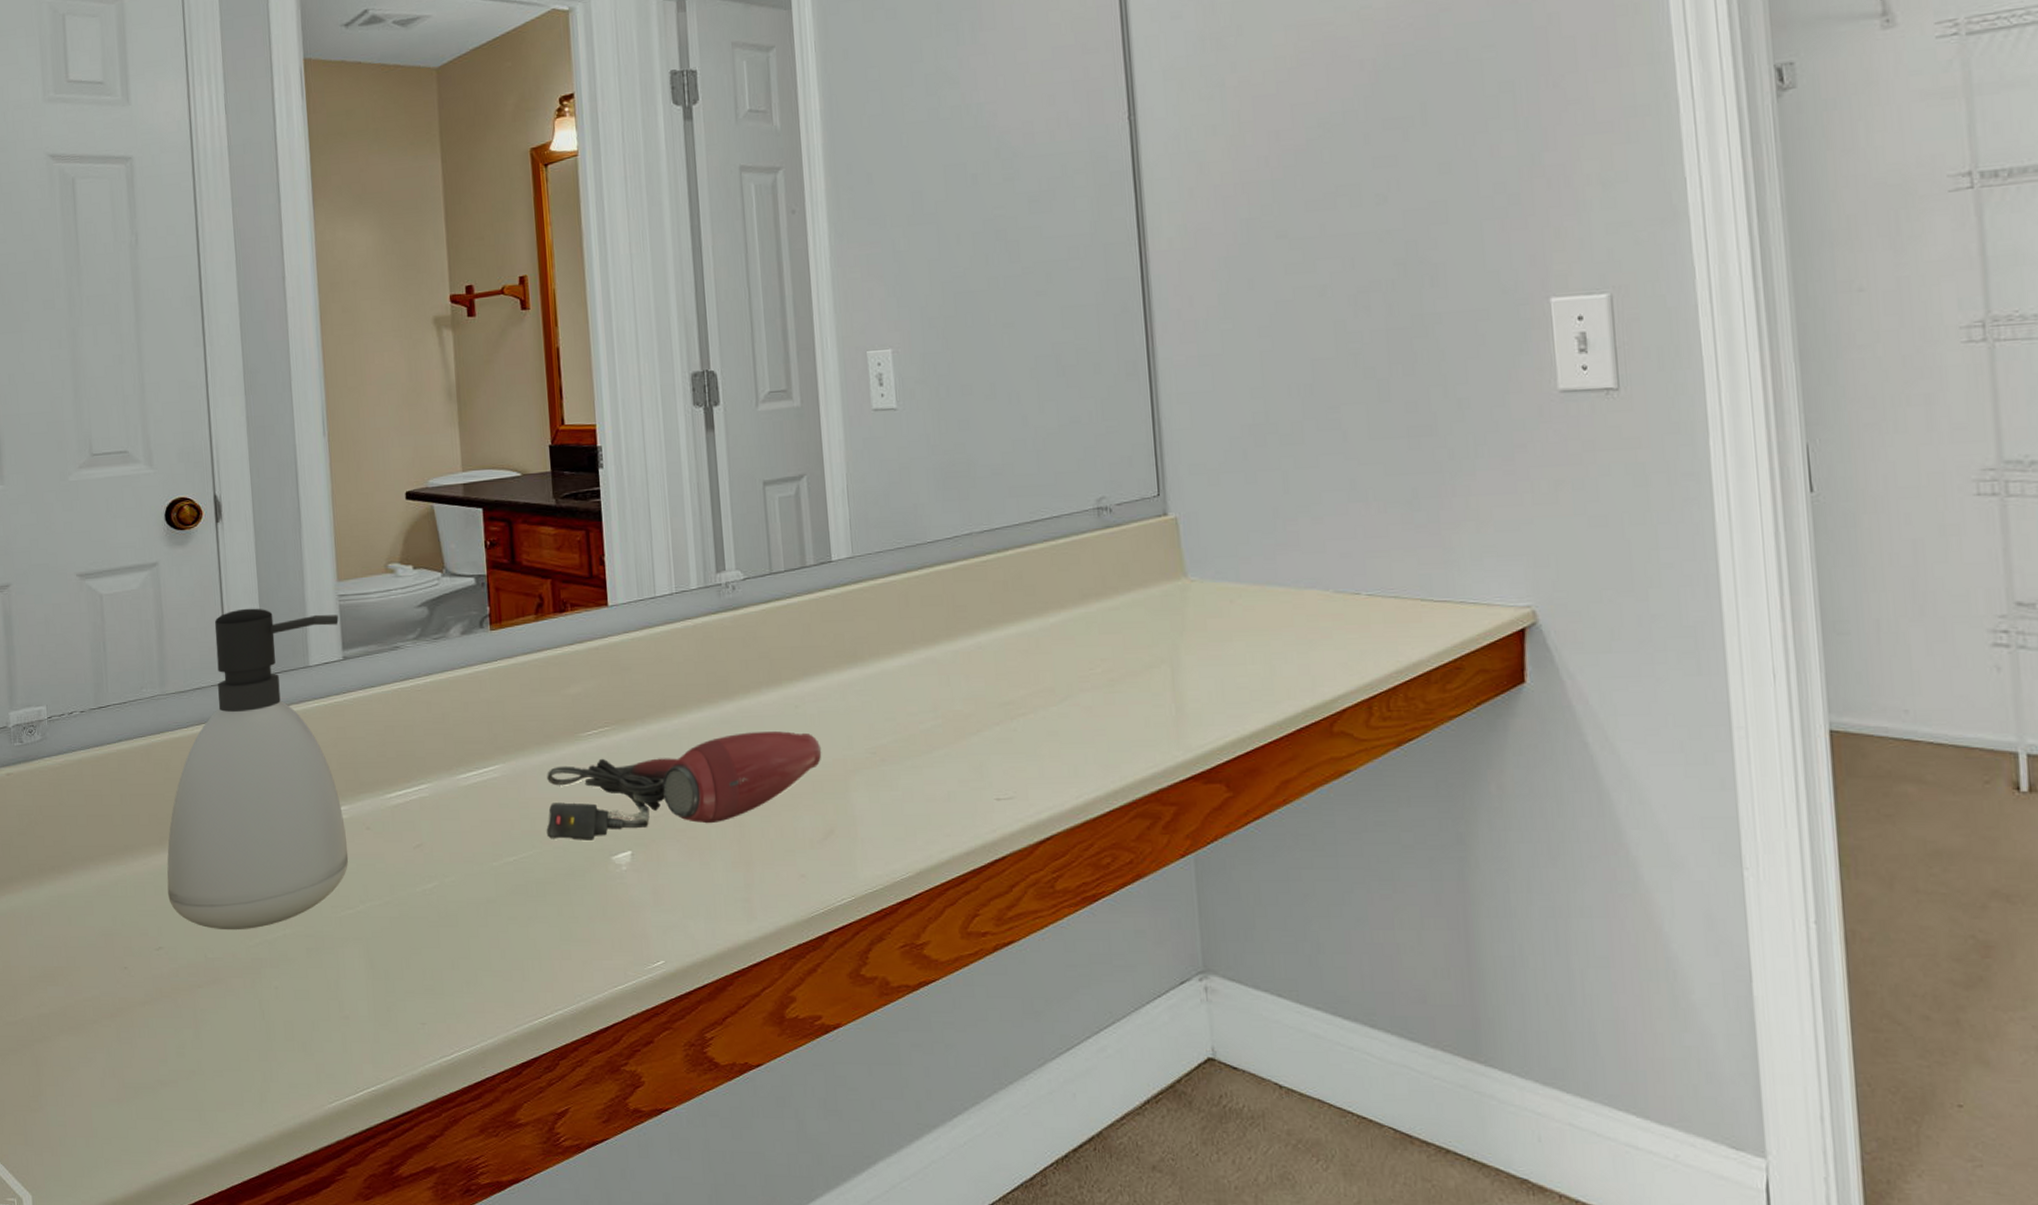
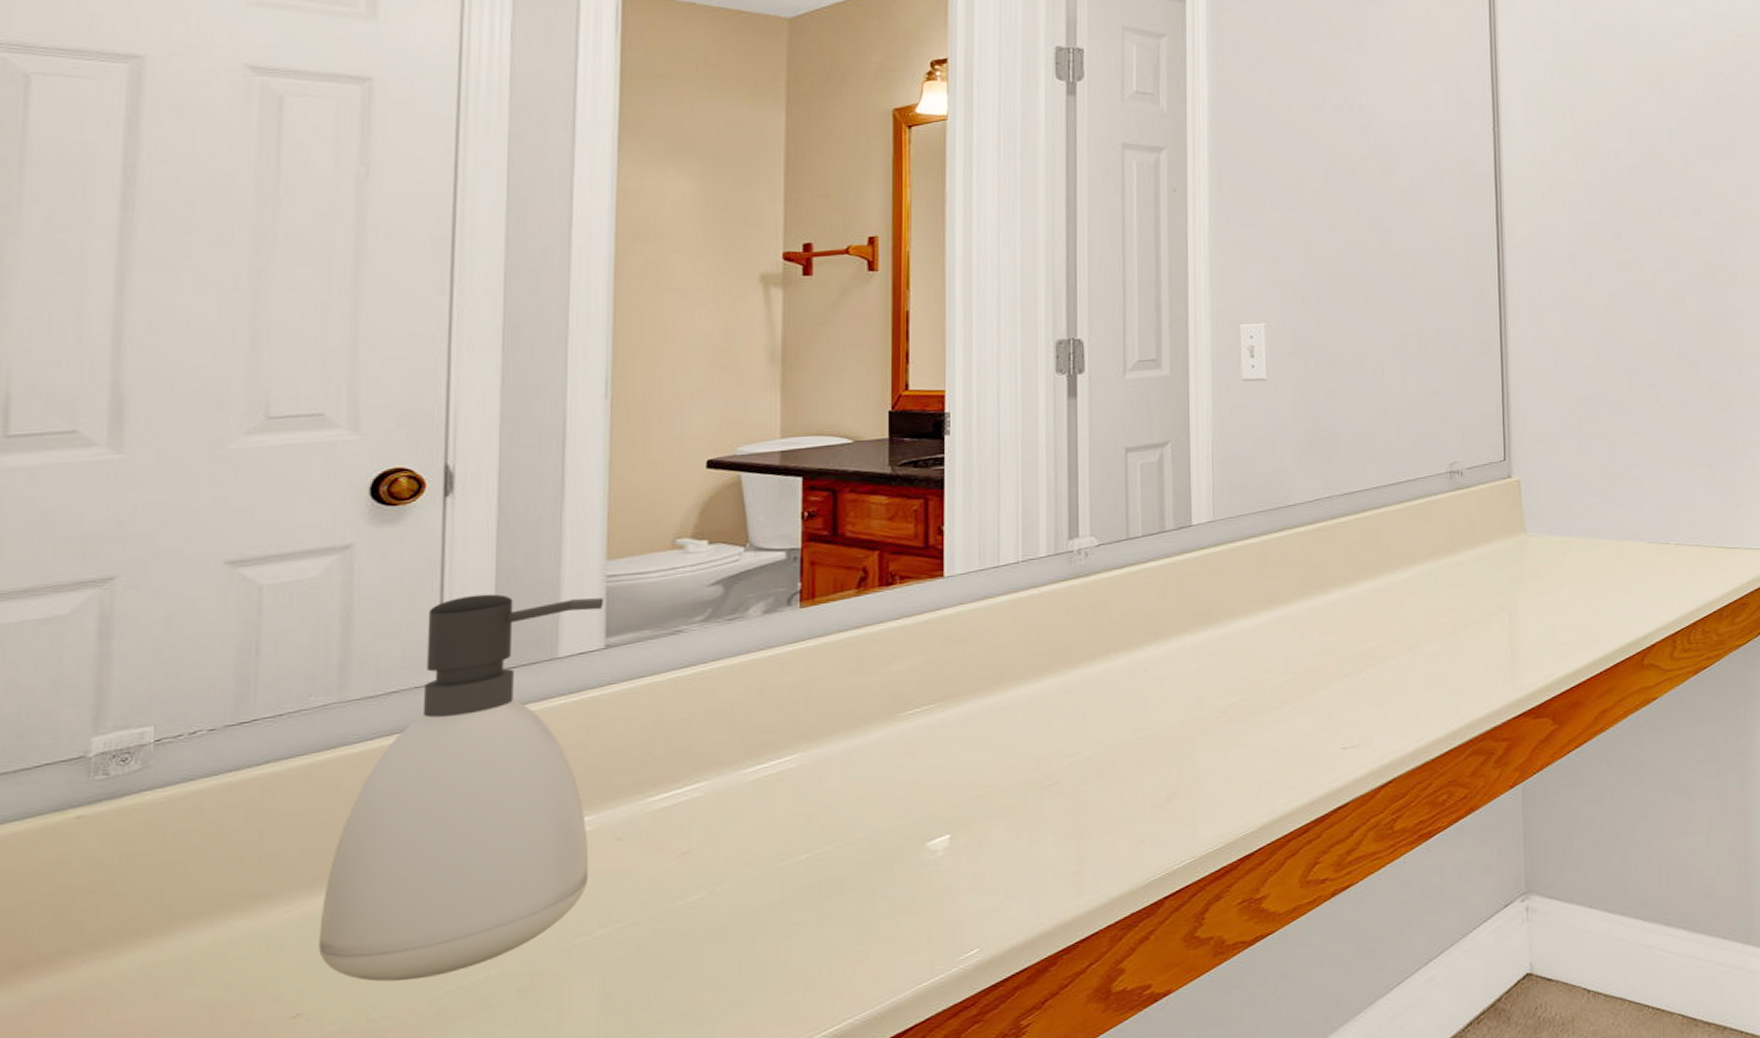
hair dryer: present [546,731,822,840] -> none [850,696,1169,831]

